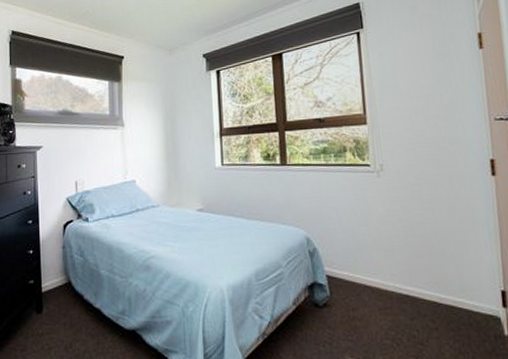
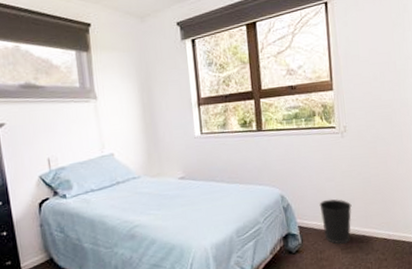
wastebasket: none [351,247,392,302] -> present [319,199,352,244]

